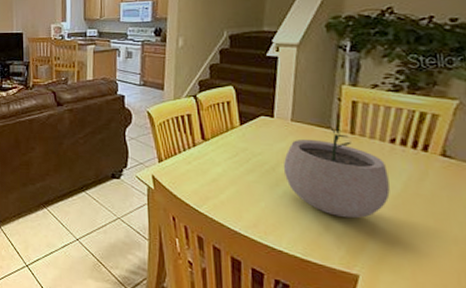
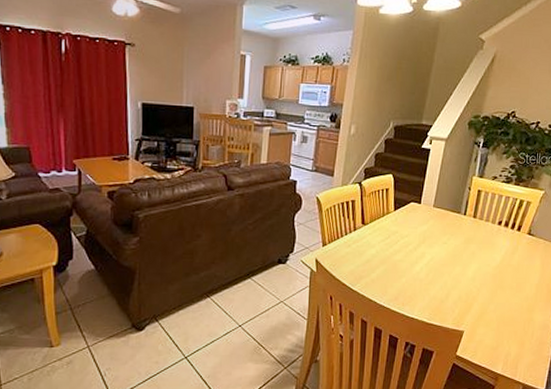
plant pot: present [283,126,390,219] -> none [422,211,494,287]

